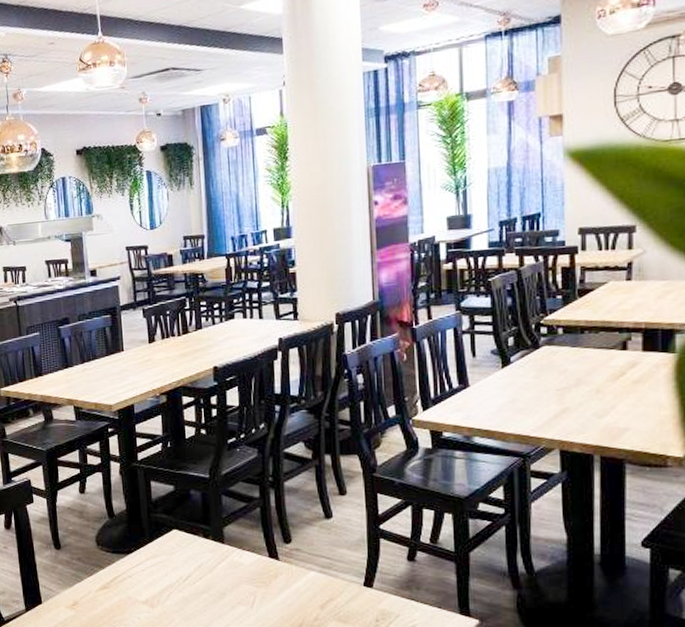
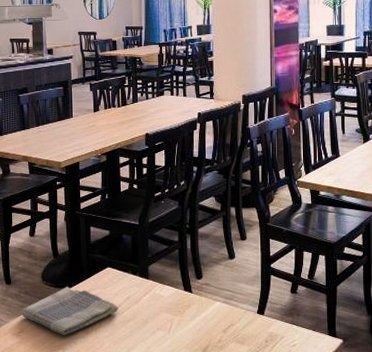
dish towel: none [73,552,189,610] -> present [20,287,119,336]

